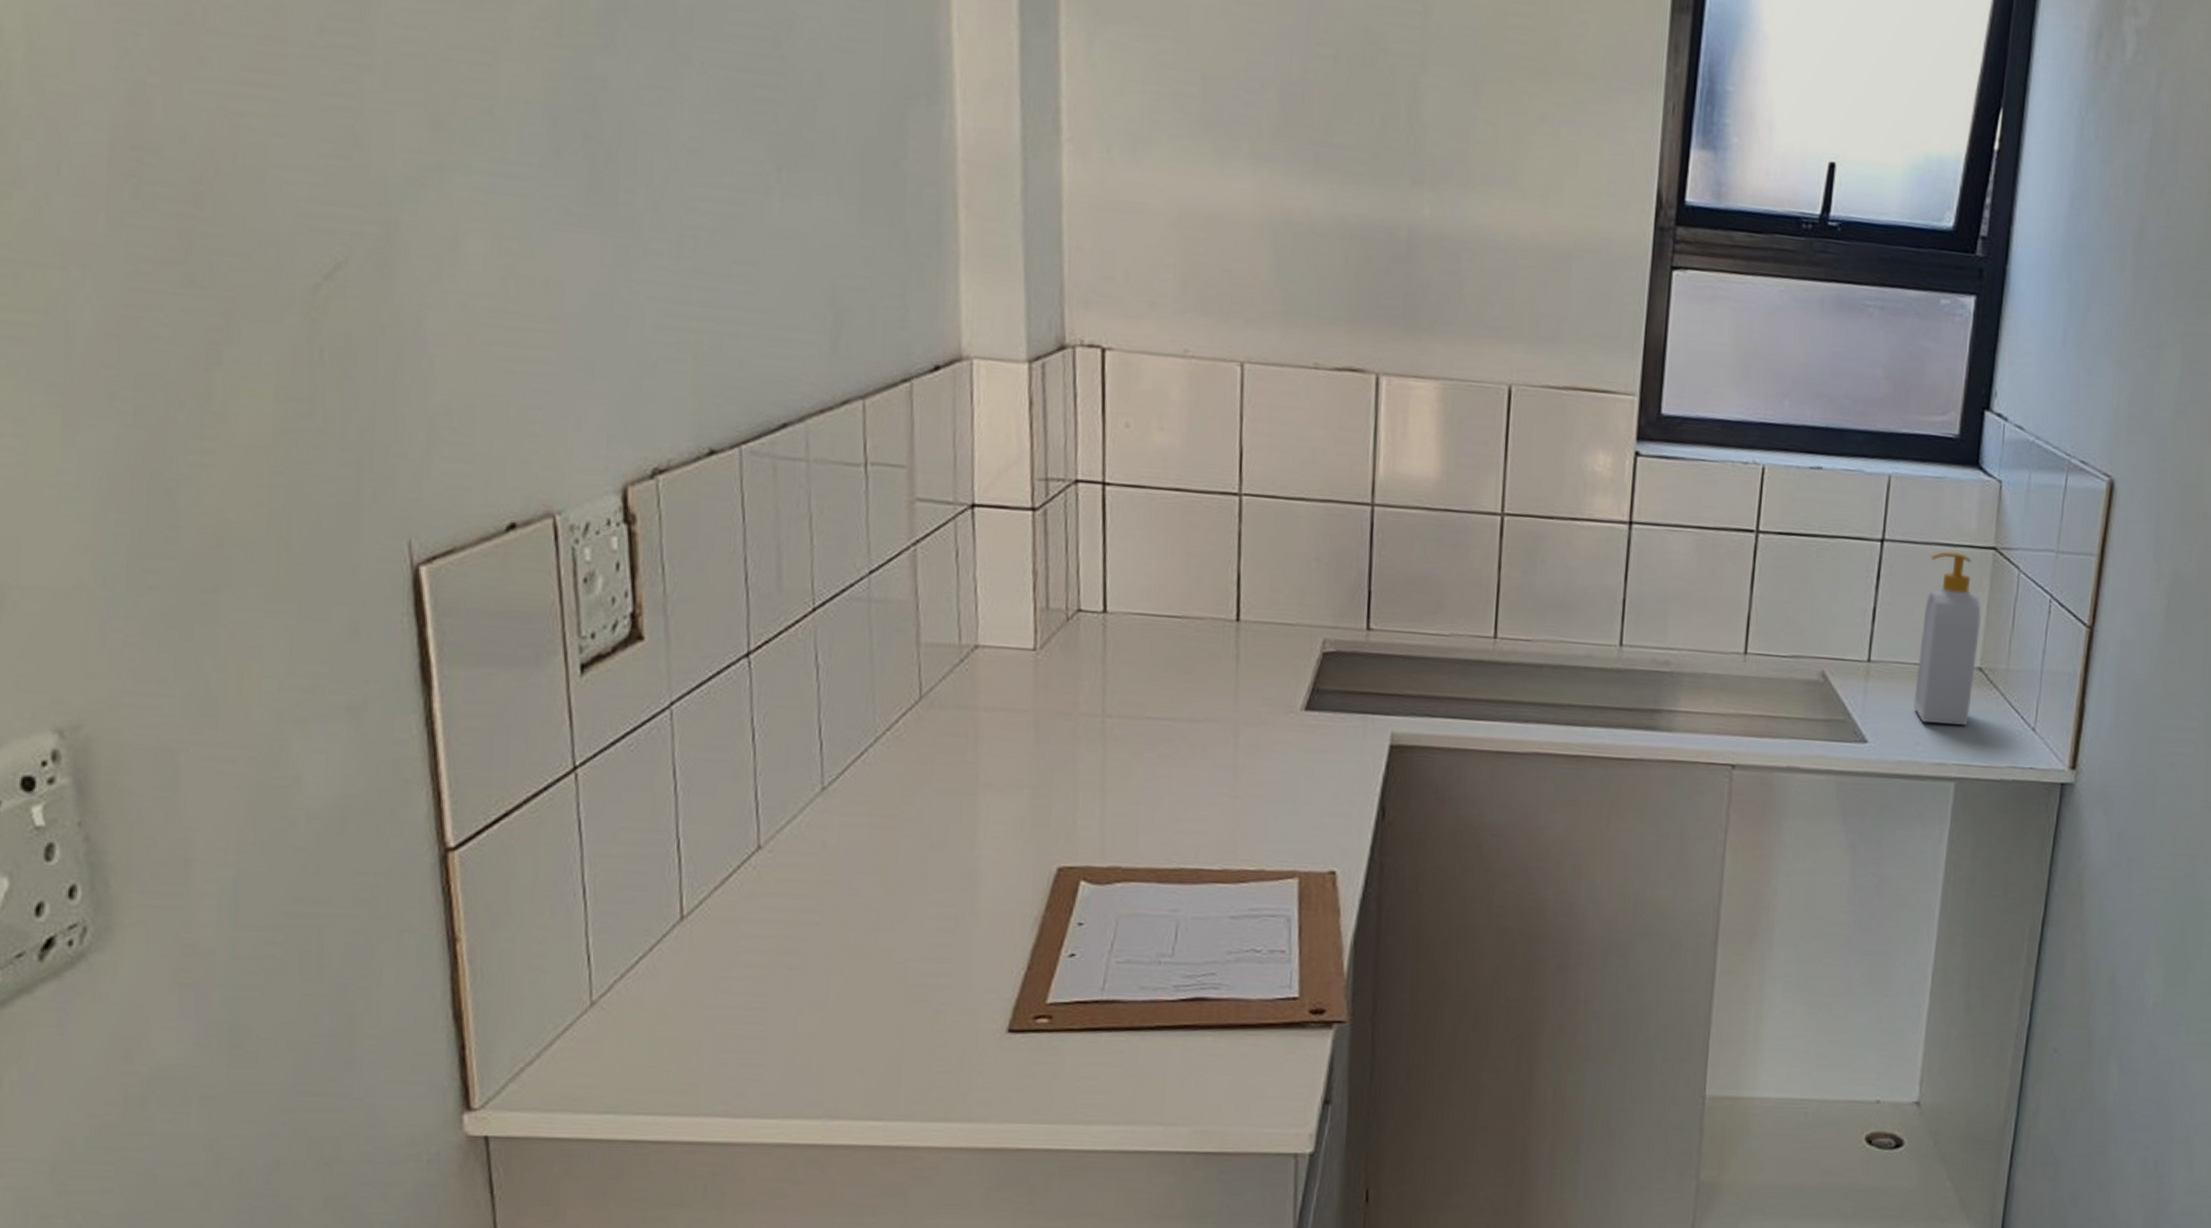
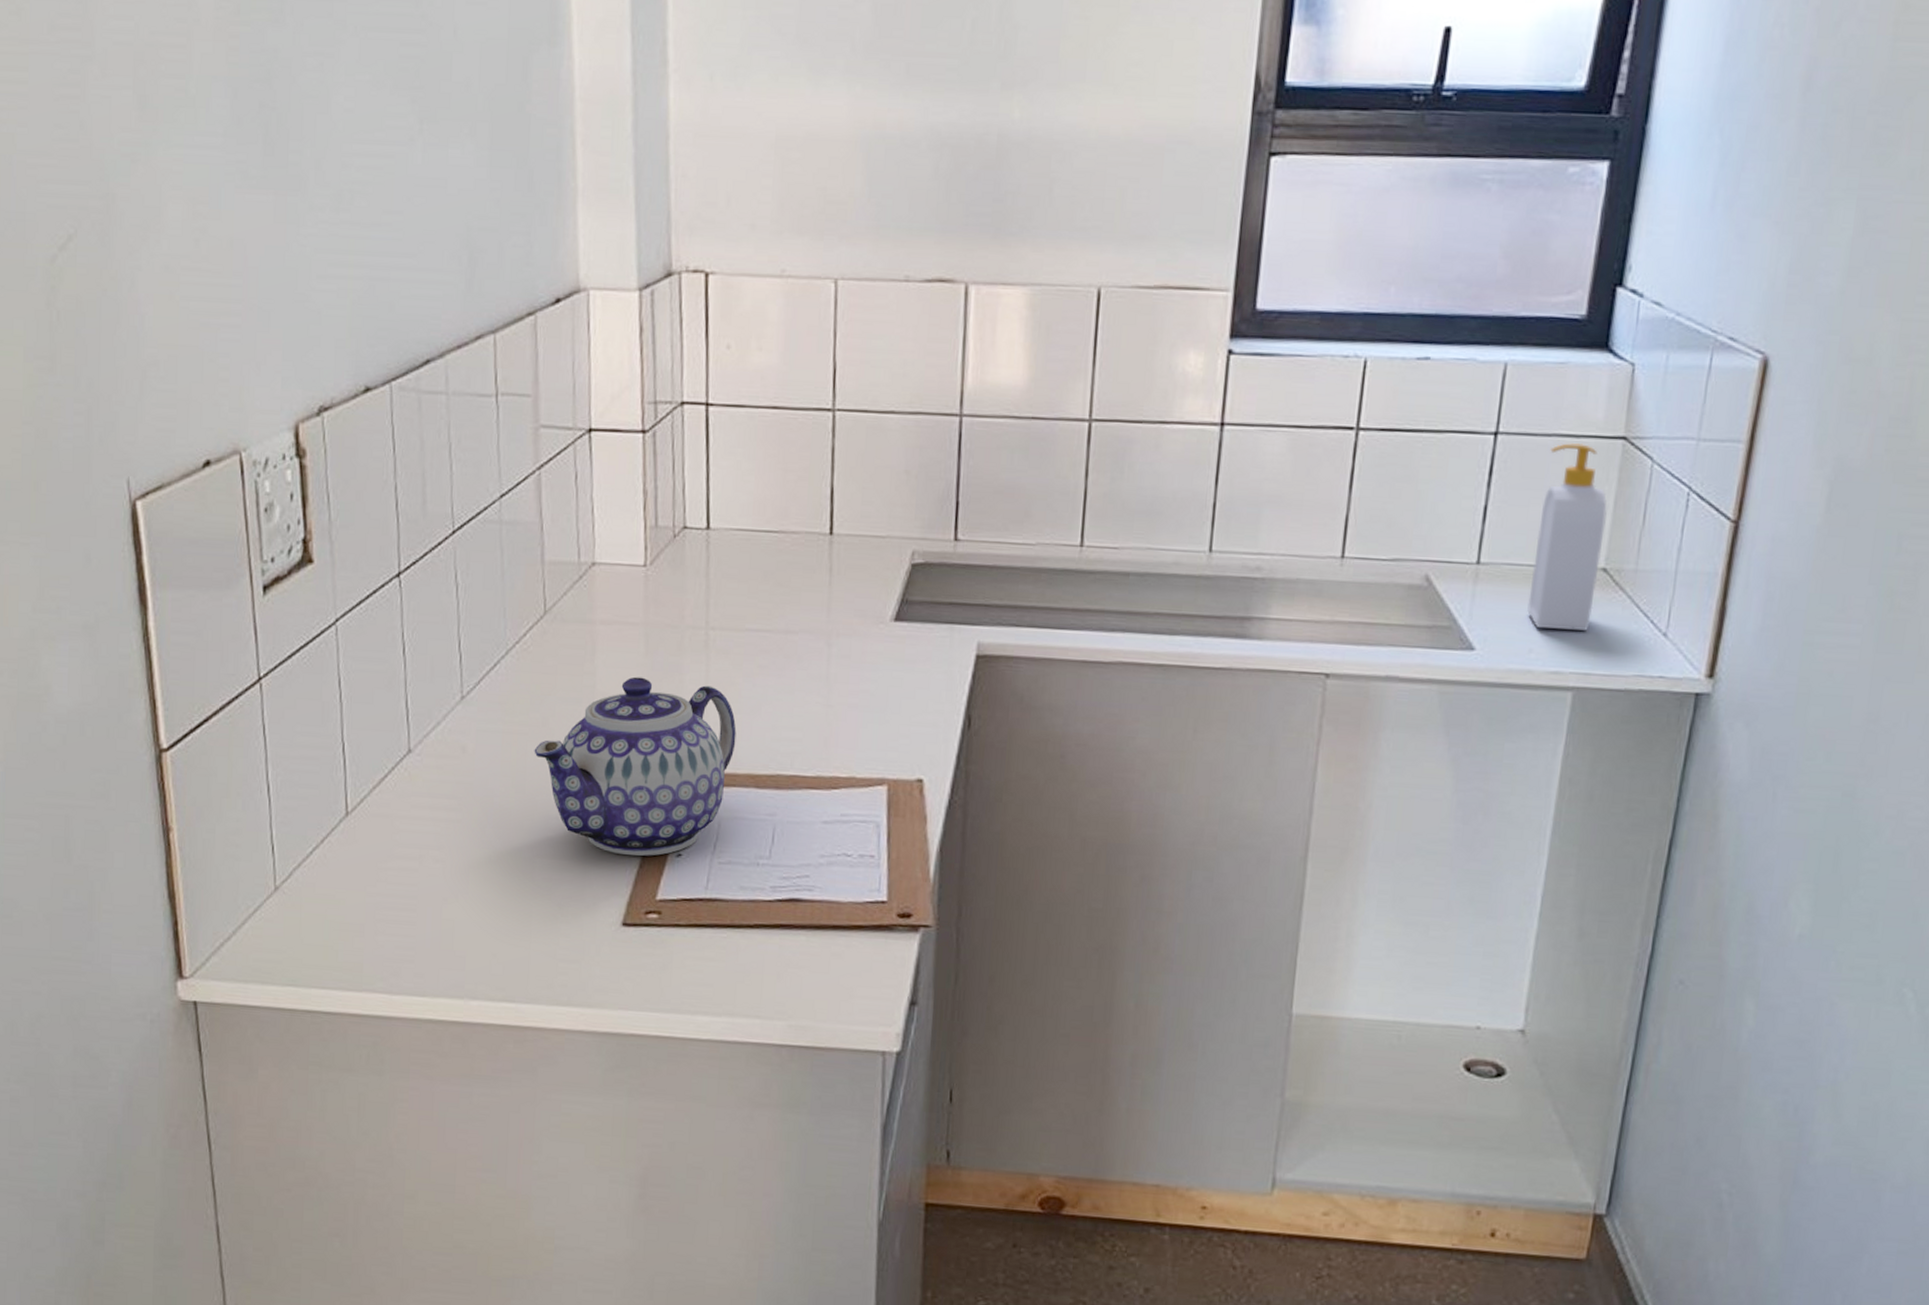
teapot: none [907,766,1136,958] -> present [534,676,737,856]

